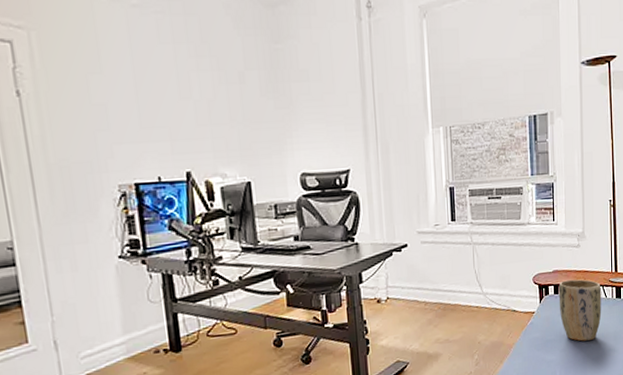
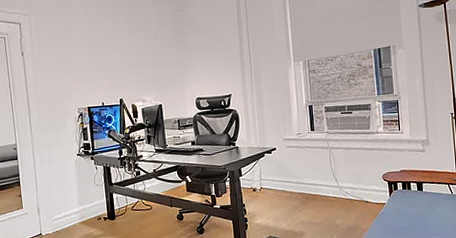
plant pot: present [558,279,602,342] -> none [406,178,449,230]

